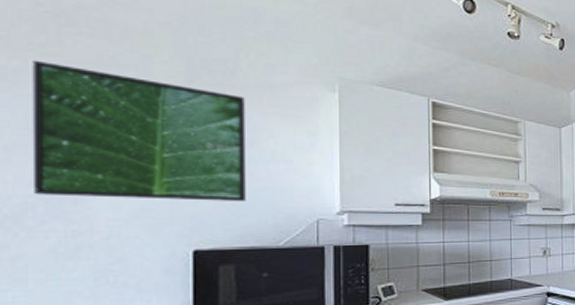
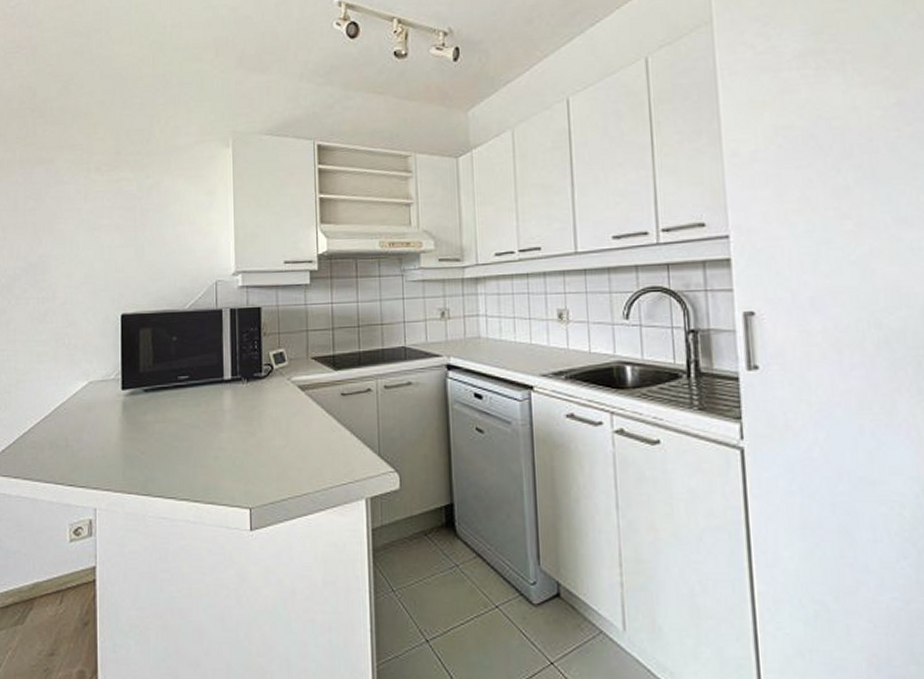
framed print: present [32,60,246,201] -> none [19,150,159,267]

